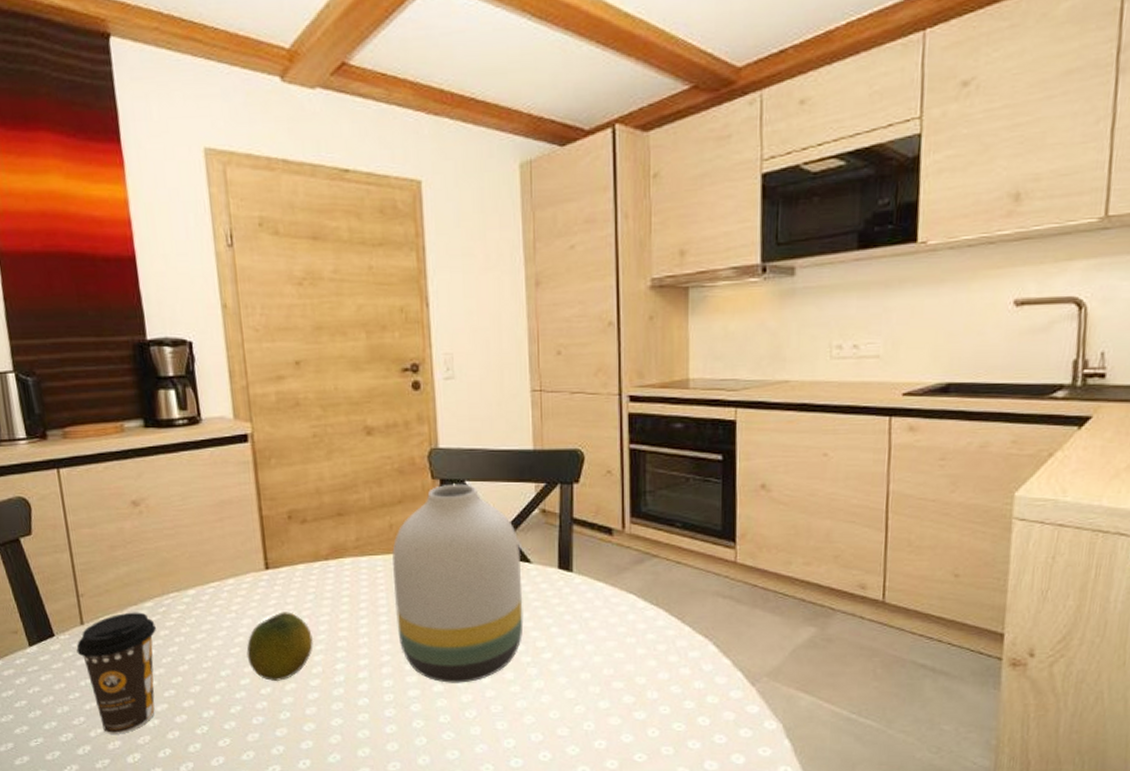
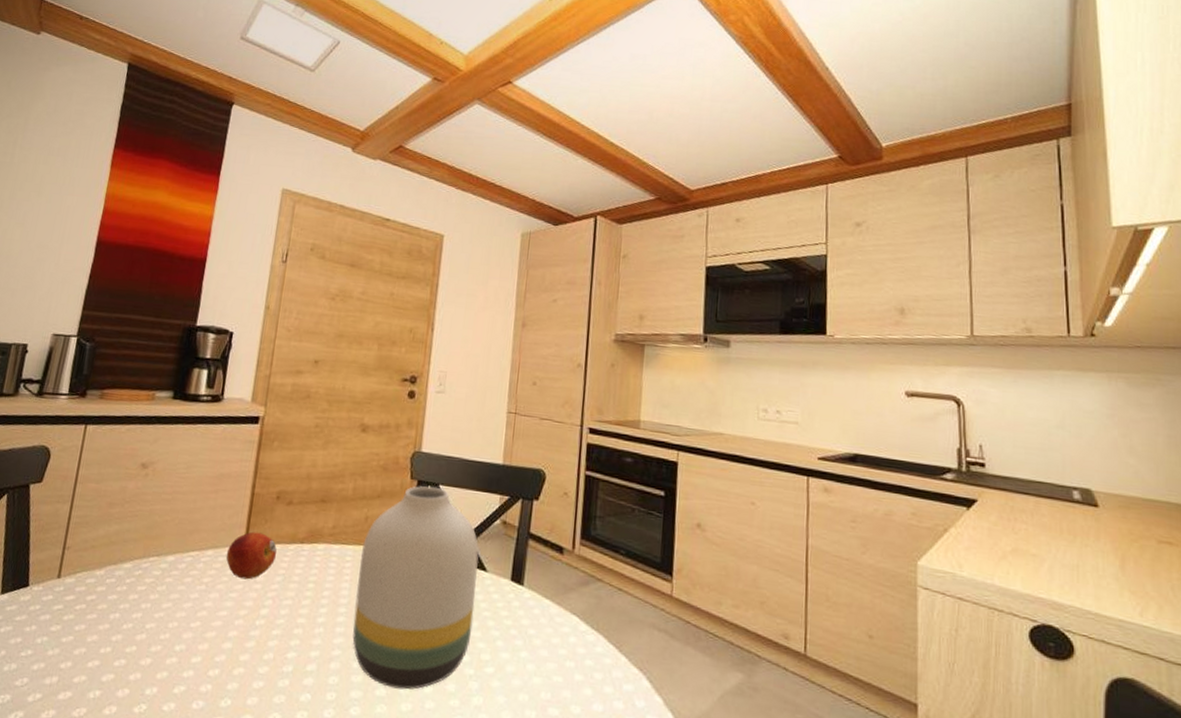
coffee cup: present [76,612,156,734] -> none [42,571,128,703]
fruit: present [246,612,313,681] -> none [204,590,272,664]
fruit: none [248,555,303,602] -> present [226,531,277,580]

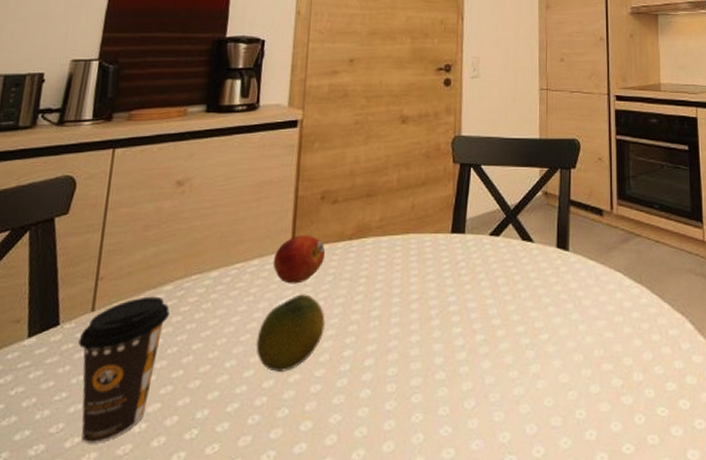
coffee cup: none [42,571,128,703] -> present [78,296,170,444]
fruit: none [204,590,272,664] -> present [256,294,325,372]
vase: present [352,486,479,690] -> none [408,167,525,370]

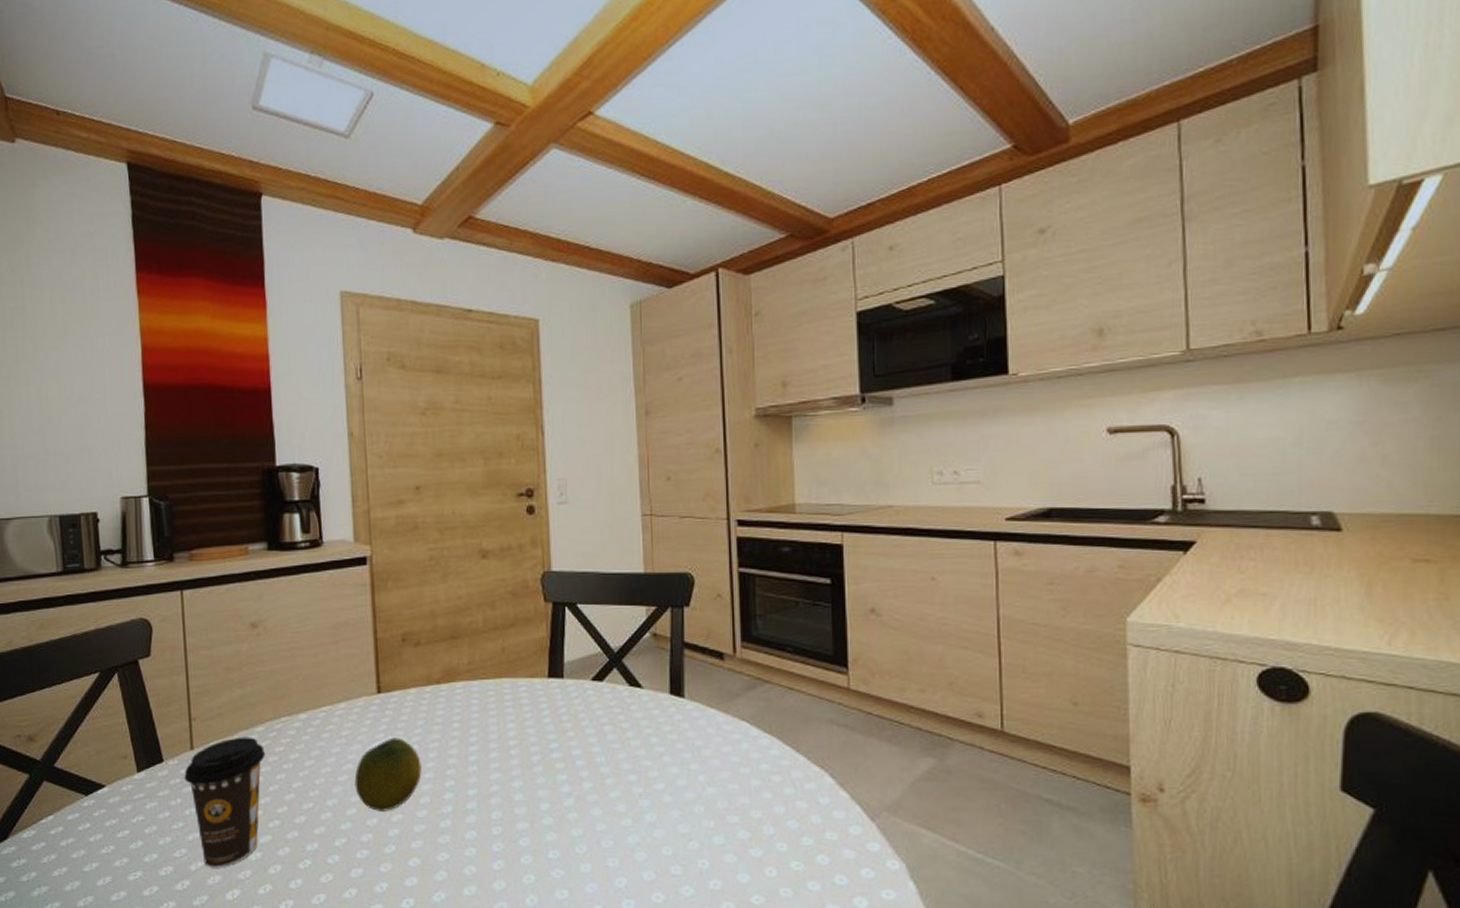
fruit: present [273,235,326,284] -> none [360,678,414,728]

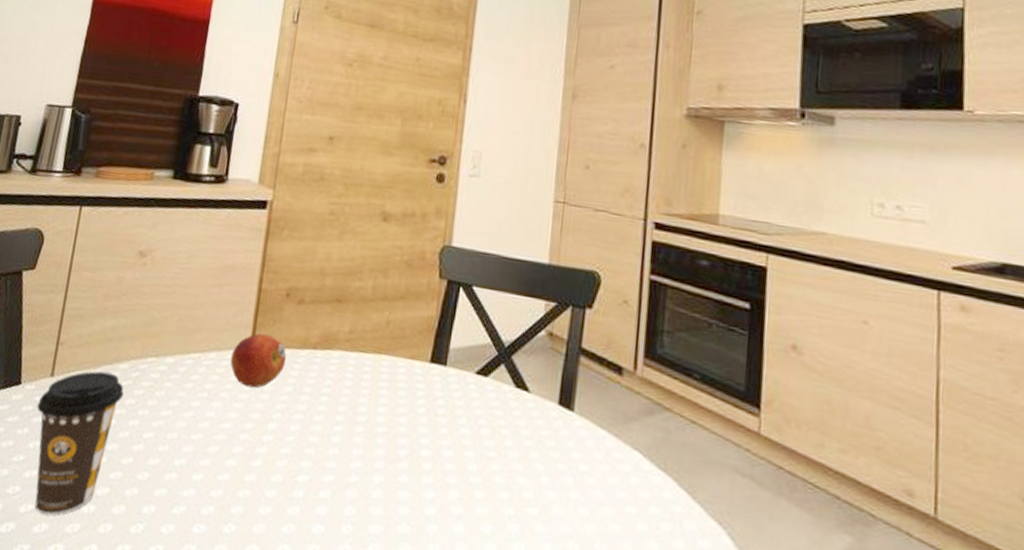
fruit: present [354,737,422,811] -> none [206,400,281,484]
fruit: none [360,678,414,728] -> present [230,333,287,389]

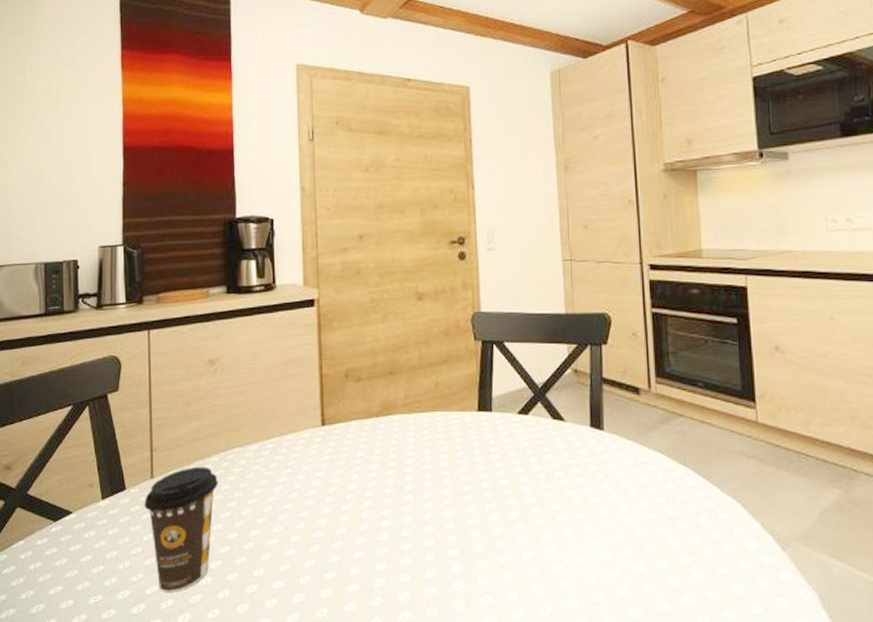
fruit: present [230,333,287,389] -> none [306,412,355,458]

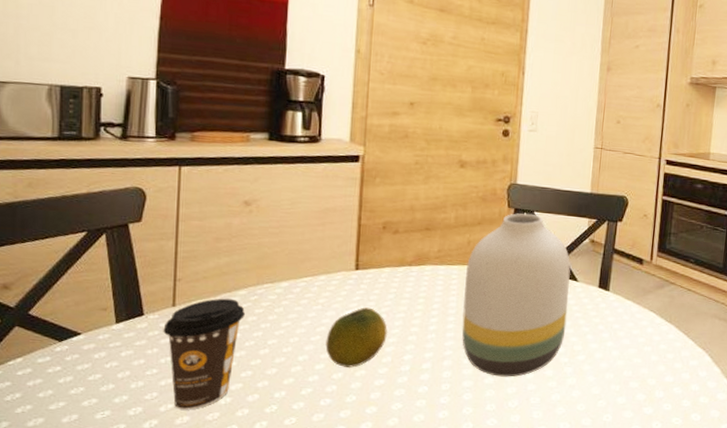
fruit: none [299,468,361,538] -> present [325,307,388,368]
vase: none [437,344,559,544] -> present [462,213,571,377]

